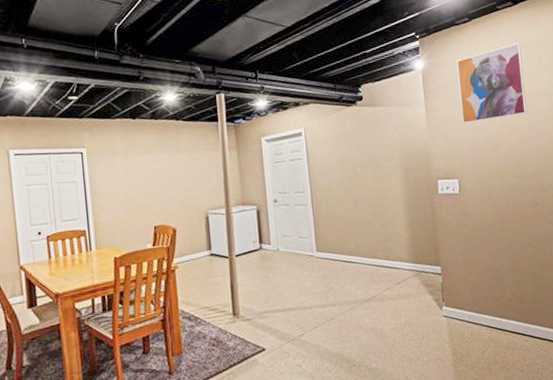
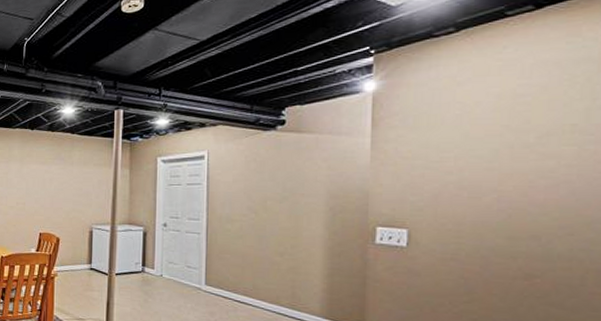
wall art: present [456,42,528,124] -> none [425,59,540,162]

